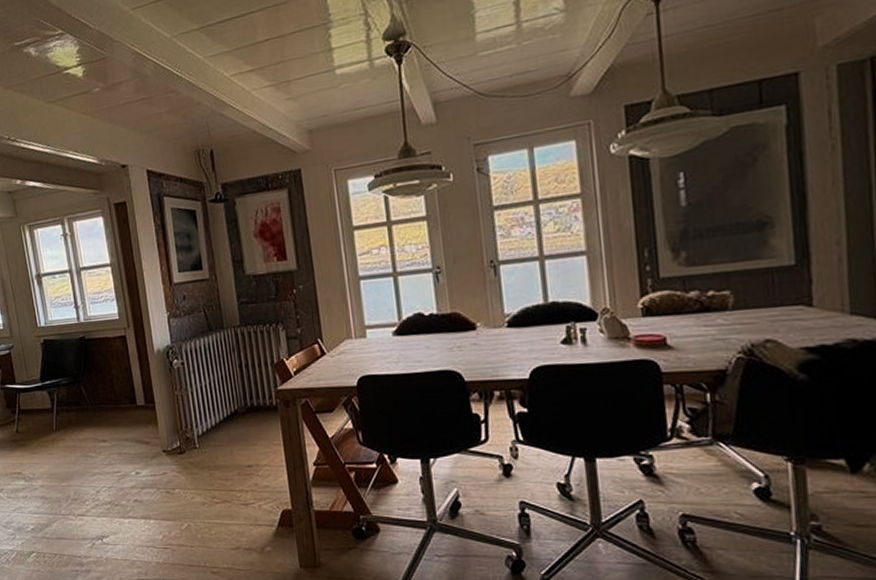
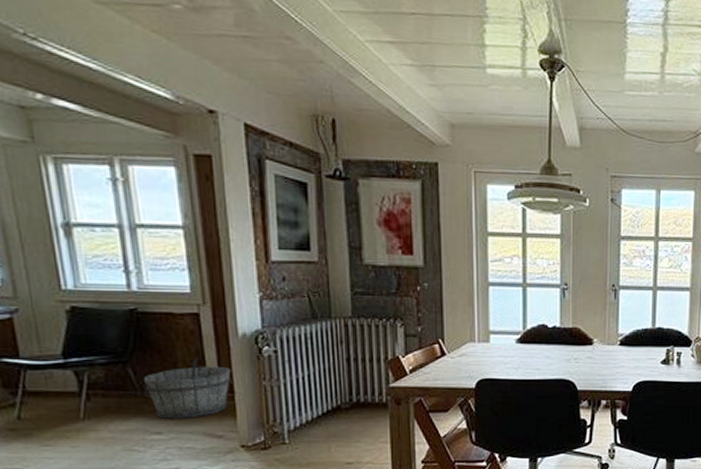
wooden bucket: none [91,374,153,428] -> present [142,358,232,419]

